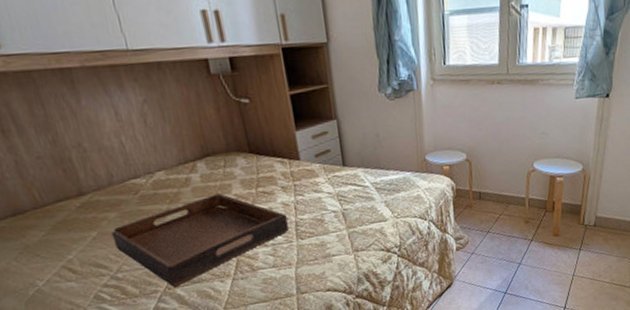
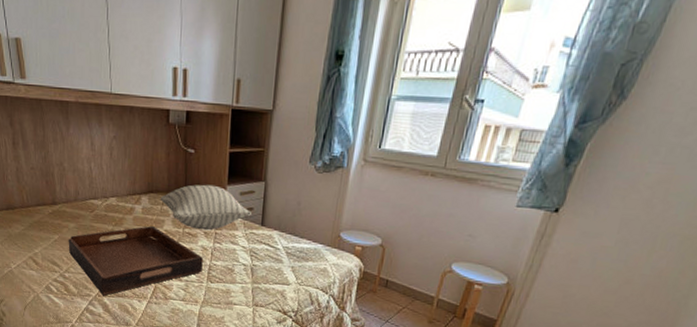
pillow: none [219,133,330,186] -> present [160,184,251,231]

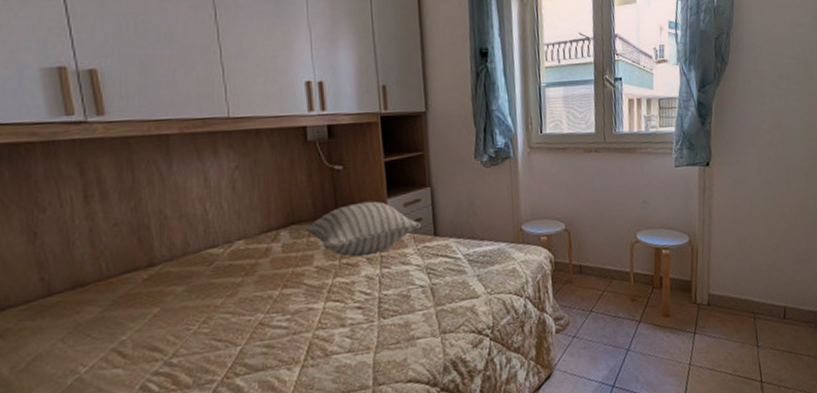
serving tray: present [68,226,203,296] -> none [175,265,371,377]

